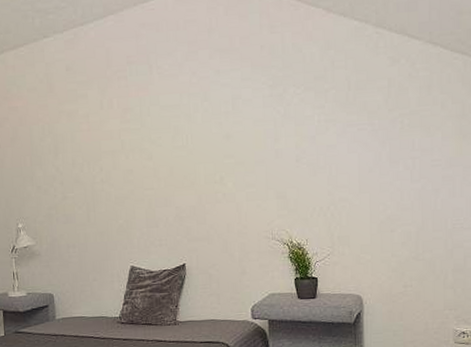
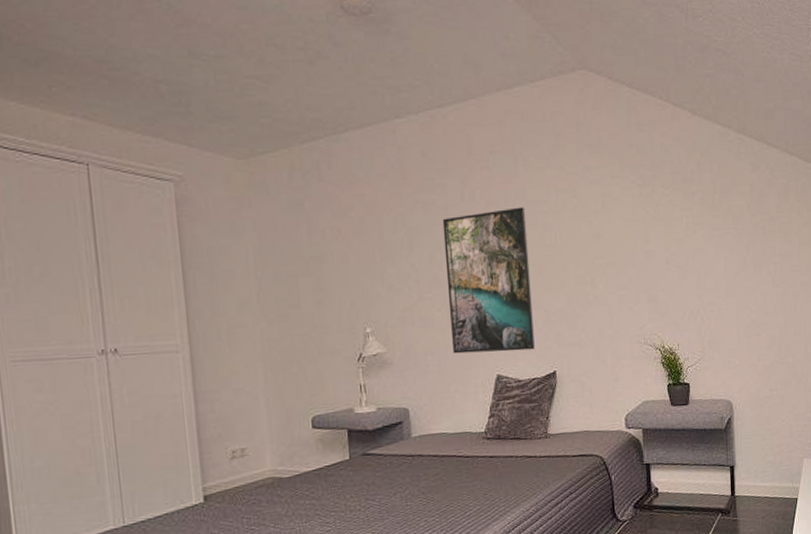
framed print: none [83,112,166,247] -> present [442,207,535,354]

